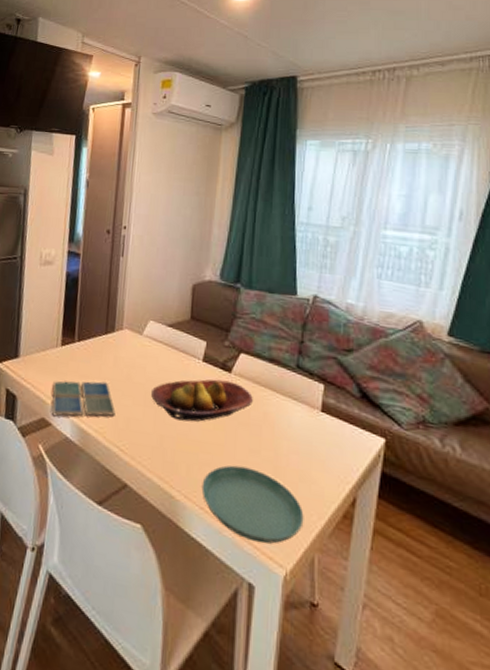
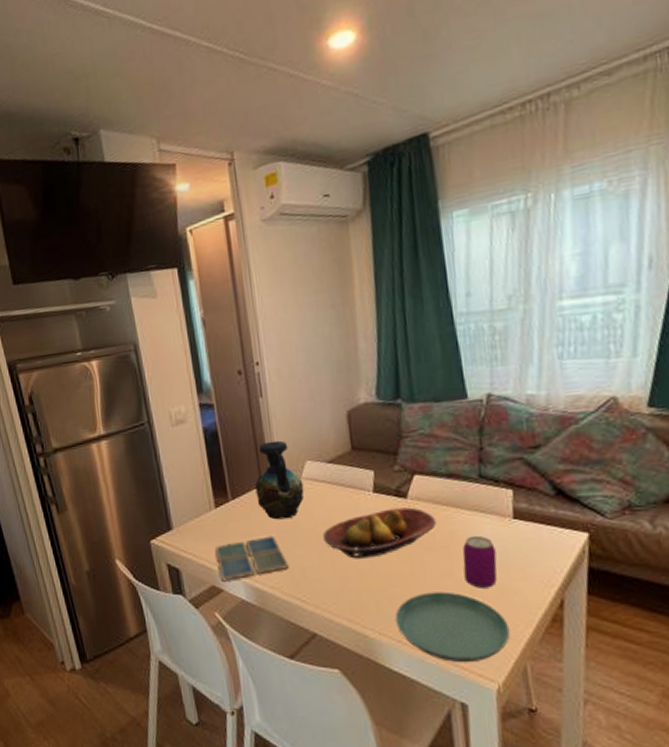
vase: none [99,296,143,370] -> present [255,440,304,520]
beverage can: none [270,419,302,473] -> present [462,535,497,588]

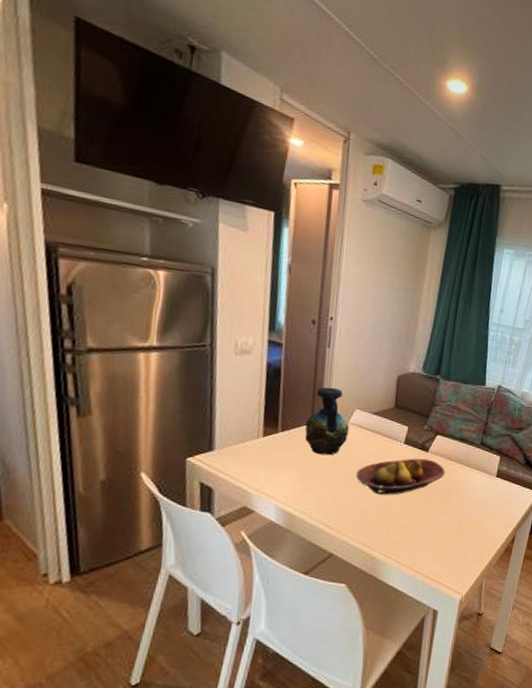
drink coaster: present [215,536,289,582] -> none [254,468,322,504]
saucer: present [395,591,511,663] -> none [399,525,478,580]
beverage can: present [462,535,497,588] -> none [456,486,481,525]

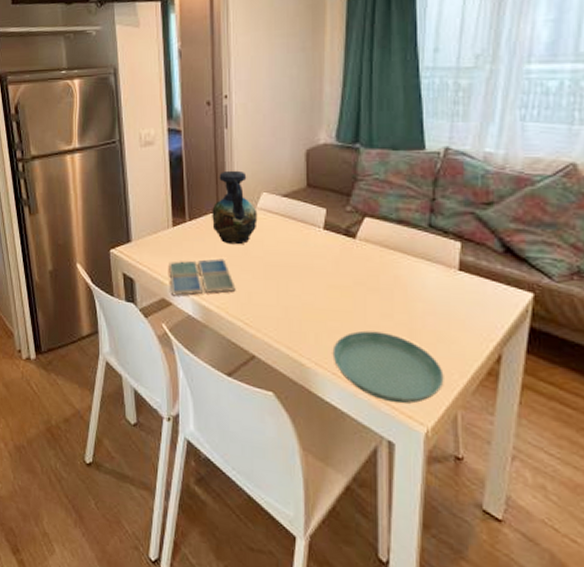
drink coaster: none [254,468,322,504] -> present [169,258,236,296]
fruit bowl: present [356,458,445,495] -> none [272,246,381,291]
saucer: none [399,525,478,580] -> present [332,330,444,404]

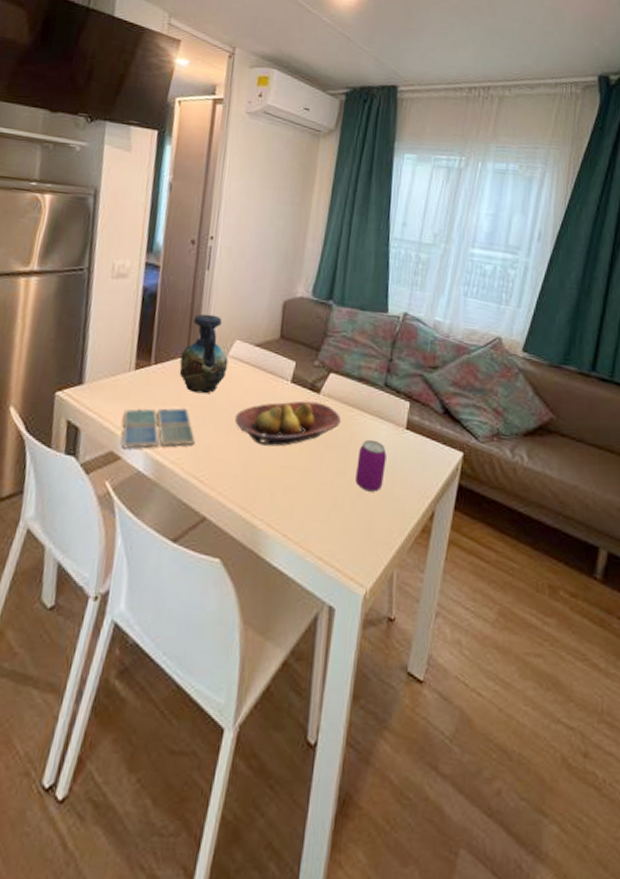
fruit bowl: none [272,246,381,291] -> present [235,400,341,447]
saucer: present [332,330,444,404] -> none [285,488,386,565]
beverage can: none [404,282,438,334] -> present [355,439,387,492]

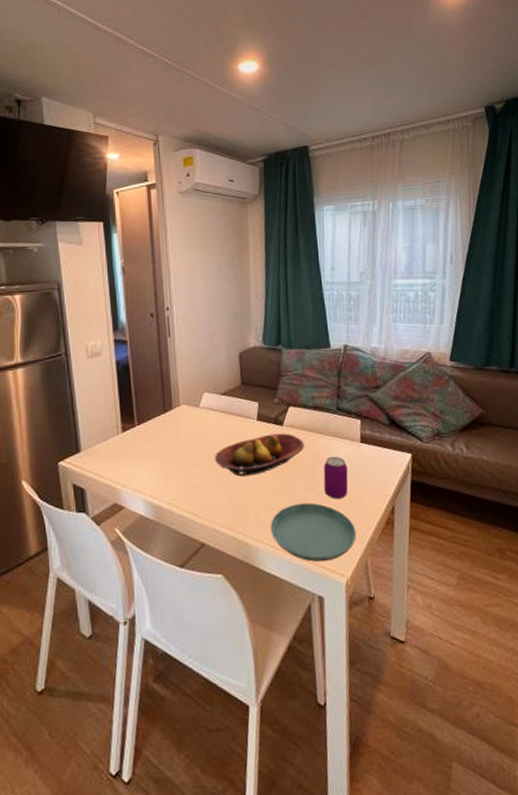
drink coaster: present [122,408,196,449] -> none [120,457,184,499]
vase: present [179,313,229,394] -> none [159,374,201,443]
saucer: none [285,488,386,565] -> present [270,502,357,562]

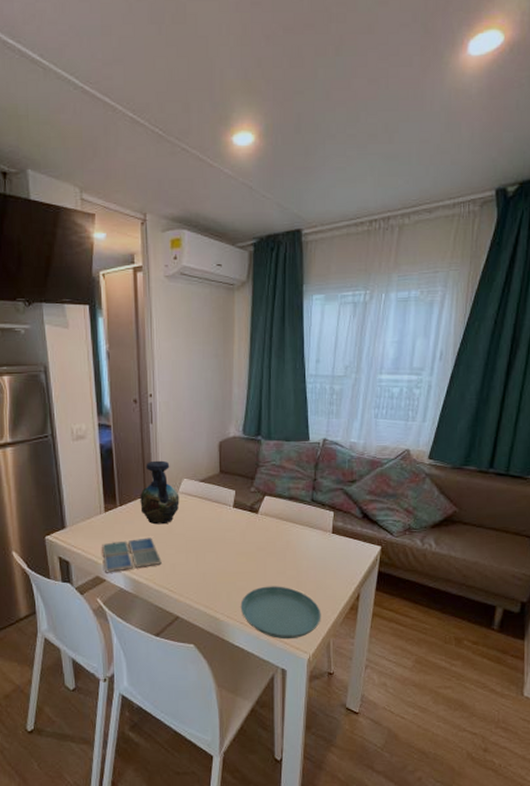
drink coaster: none [120,457,184,499] -> present [102,537,162,573]
vase: none [159,374,201,443] -> present [140,460,180,525]
fruit bowl: present [215,433,304,477] -> none [192,520,277,559]
beverage can: present [323,456,348,499] -> none [294,544,317,584]

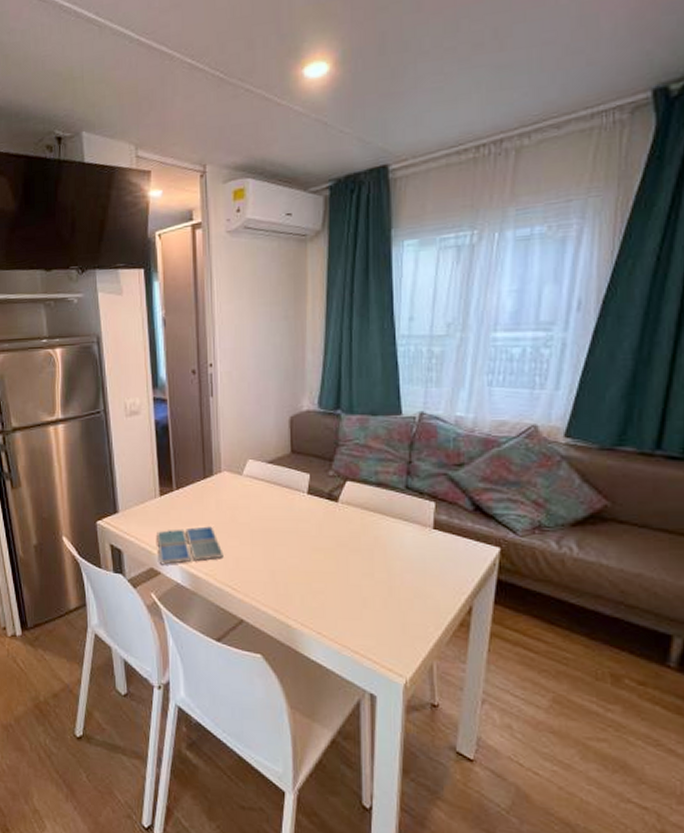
vase: present [140,460,180,525] -> none [199,438,244,512]
saucer: present [240,586,321,640] -> none [317,590,421,658]

